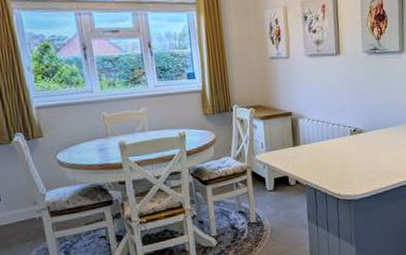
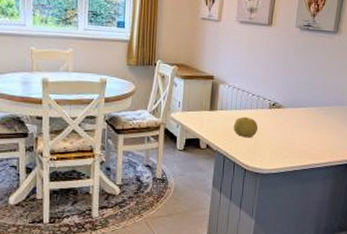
fruit: none [318,146,344,168] -> present [233,116,259,138]

